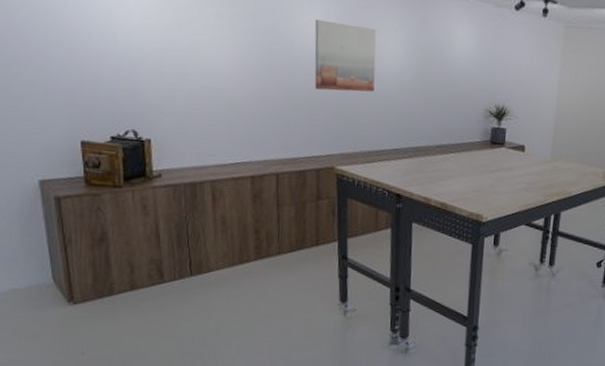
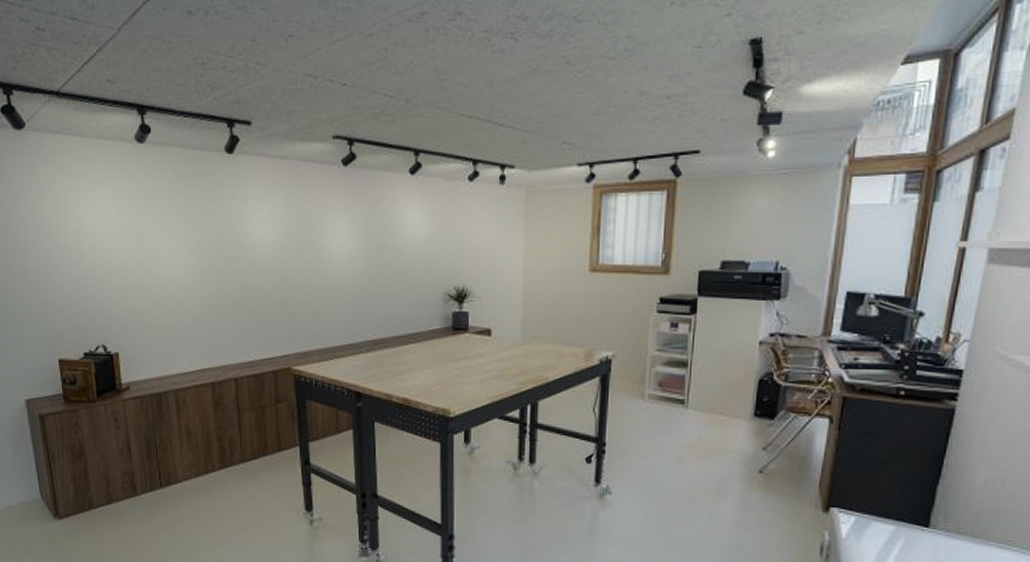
wall art: present [314,19,376,92] -> none [264,216,326,288]

